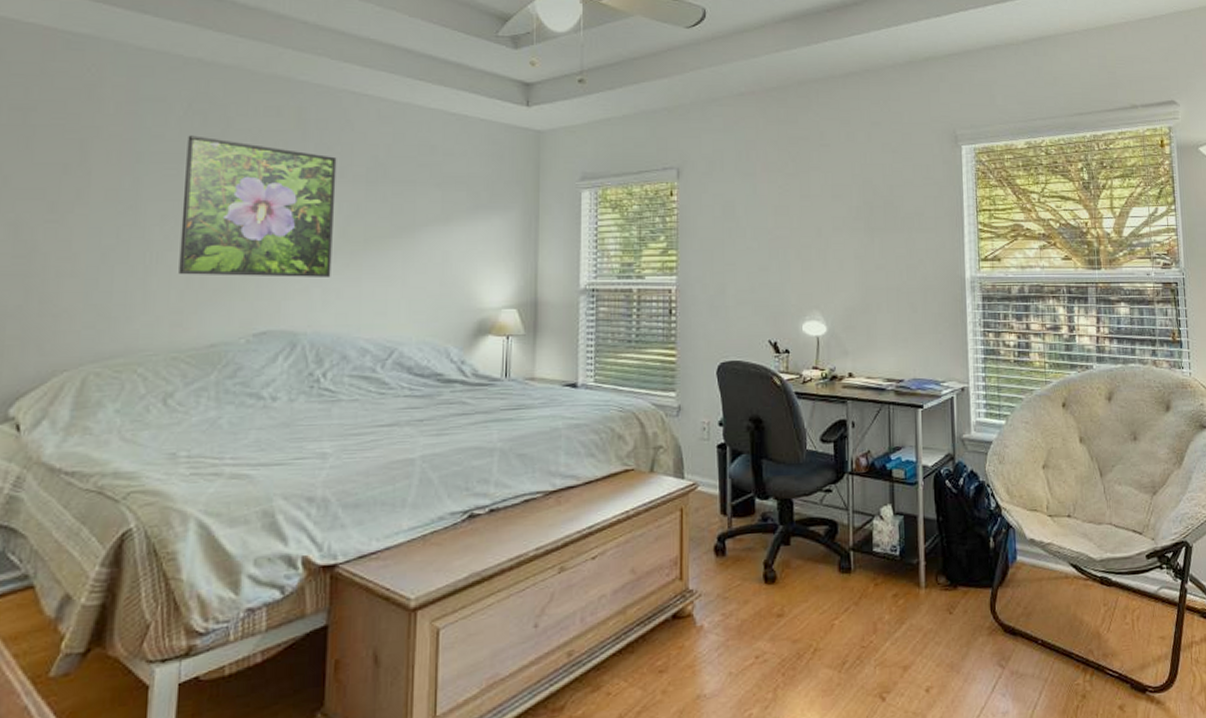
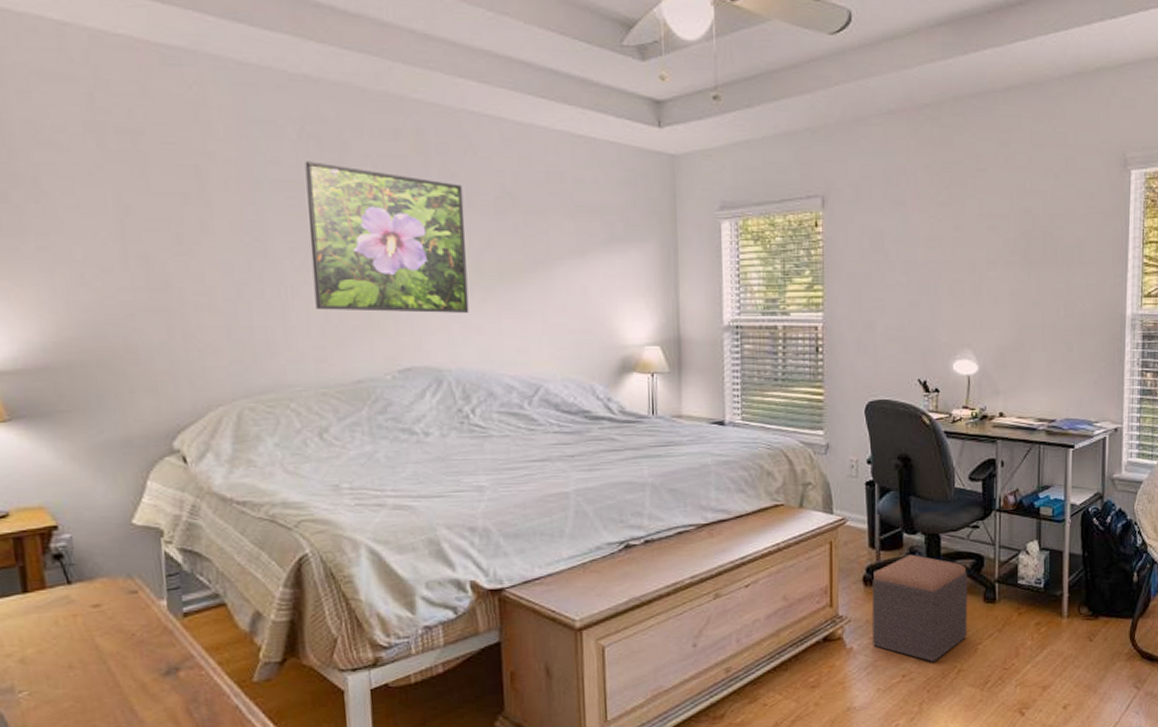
footstool: none [724,521,823,641] -> present [872,554,968,662]

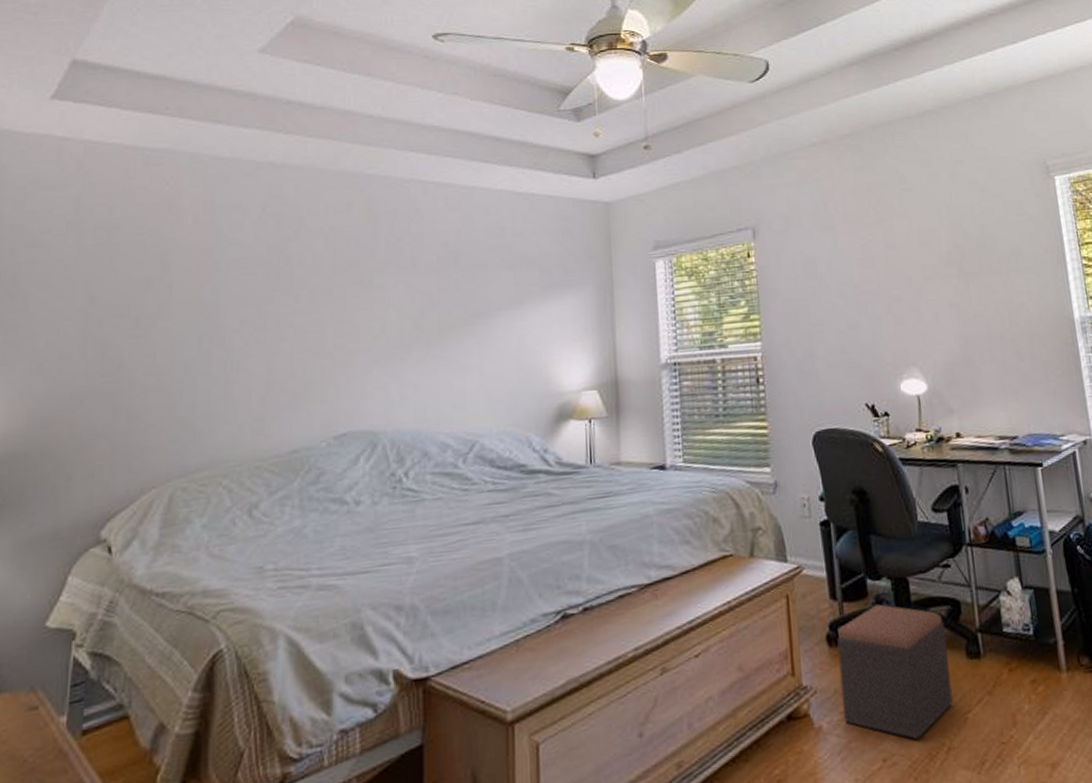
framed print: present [305,161,469,313] -> none [259,238,408,381]

